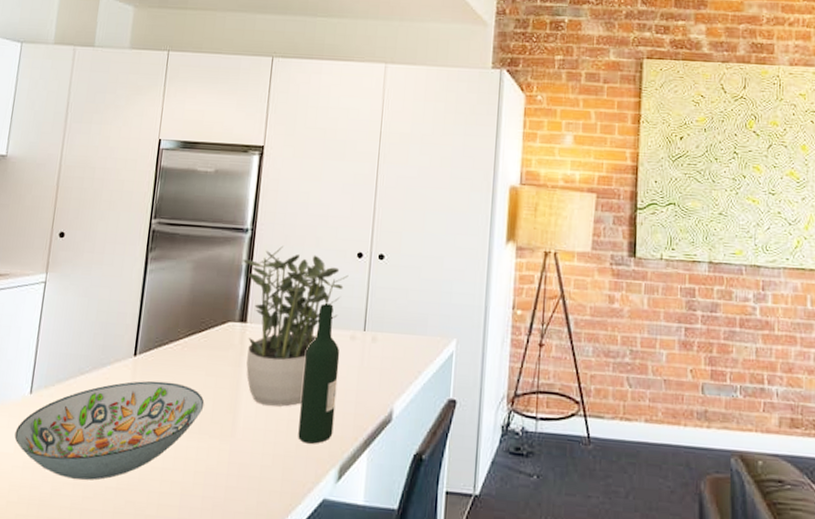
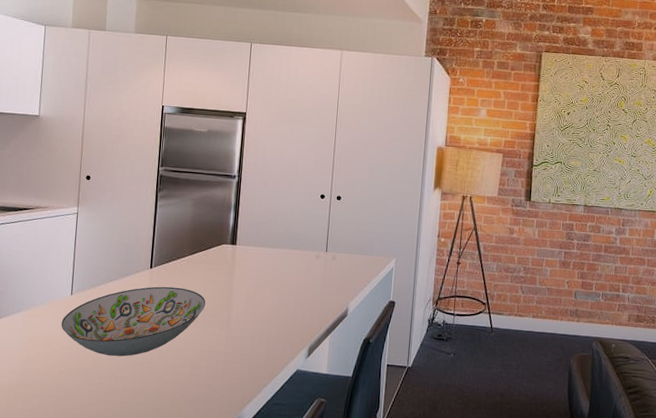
potted plant: present [242,245,349,407] -> none [231,188,314,305]
wine bottle: present [298,303,340,444] -> none [277,232,308,332]

